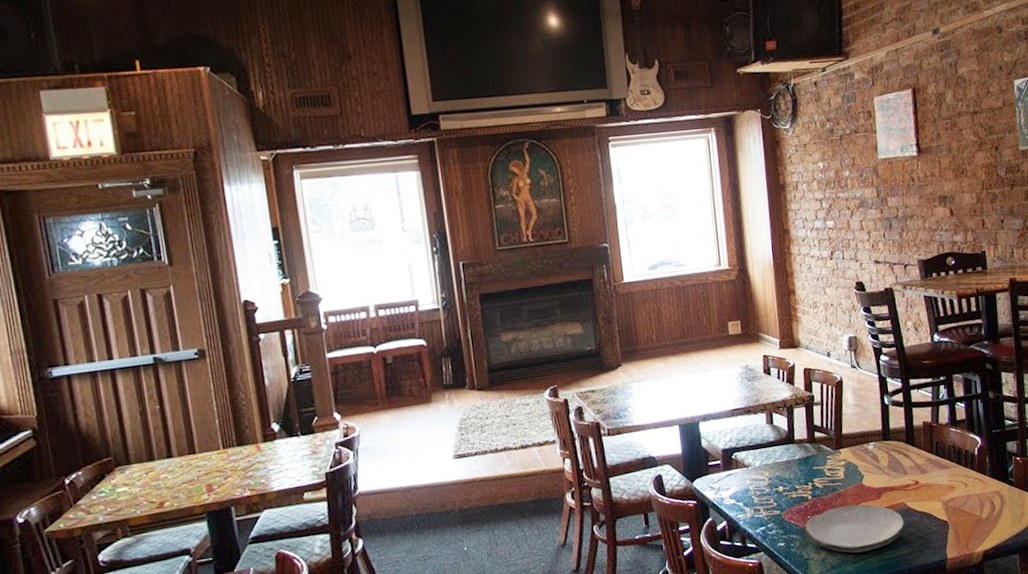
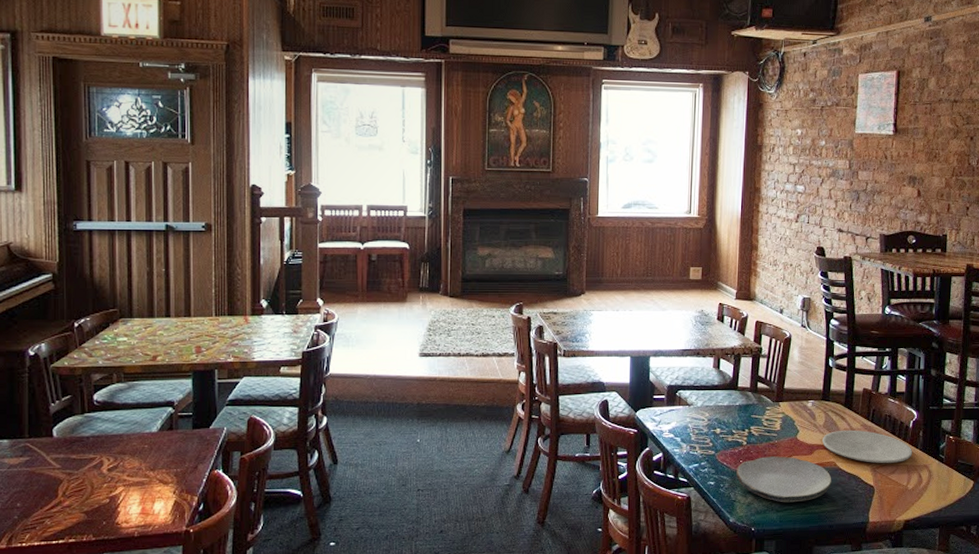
plate: none [889,465,982,498] -> present [822,430,913,464]

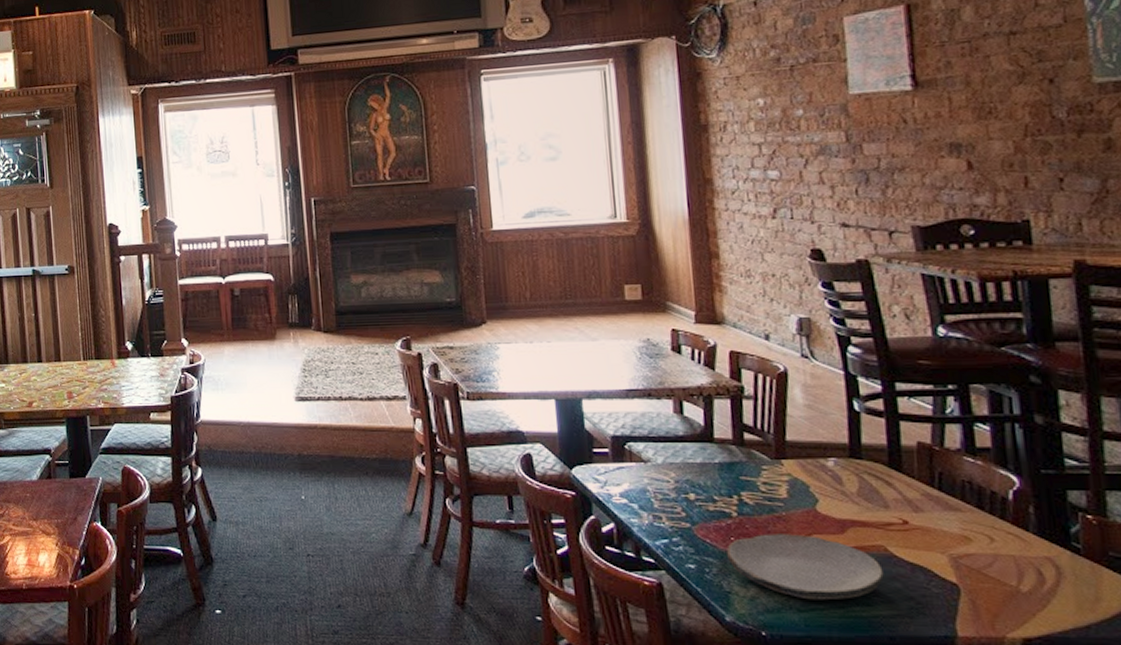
plate: present [822,430,913,464] -> none [859,500,1021,552]

